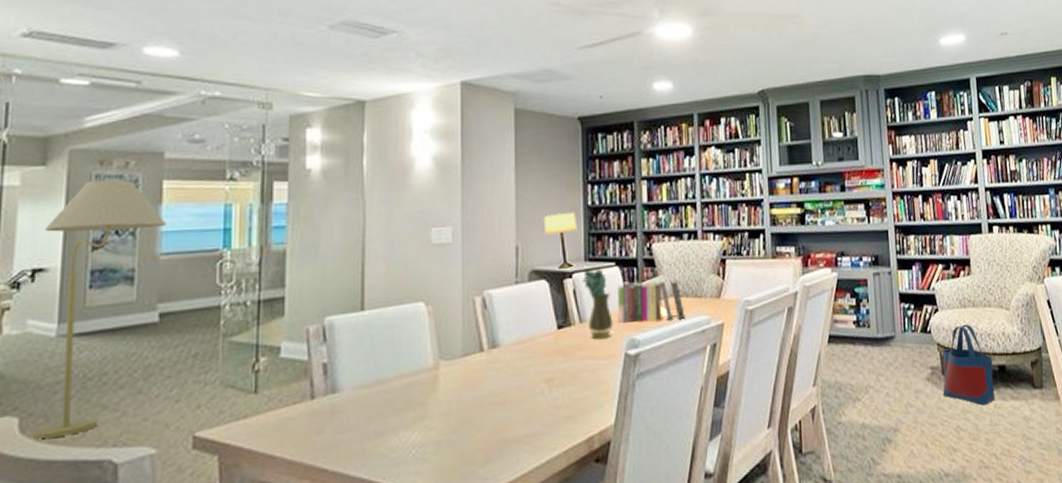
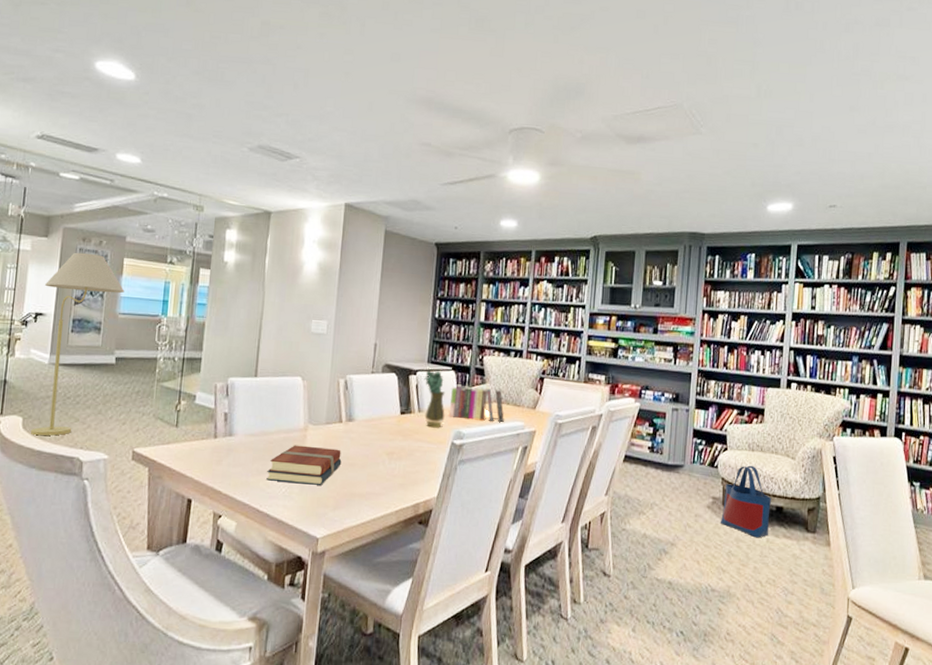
books: none [389,385,488,443] -> present [266,445,342,485]
table lamp: present [544,213,577,269] -> none [399,321,425,367]

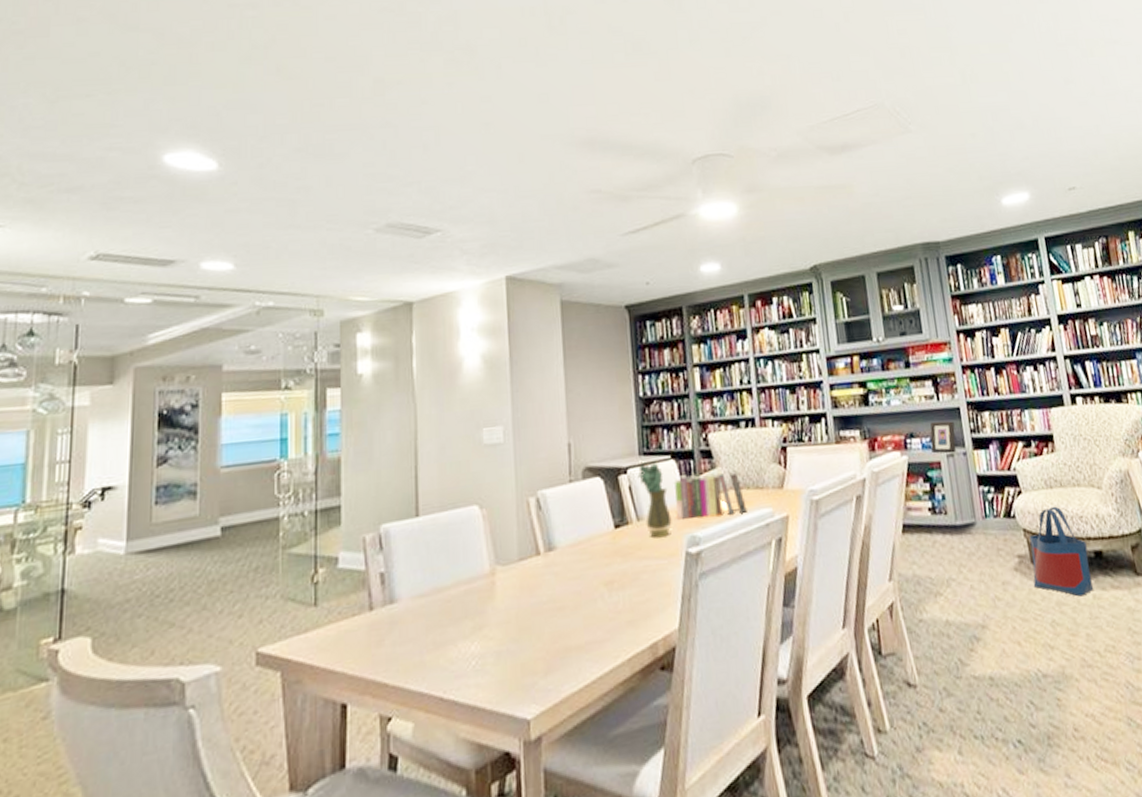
floor lamp: present [30,252,125,436] -> none [104,394,226,660]
books: present [266,445,342,485] -> none [448,591,547,655]
picture frame: none [660,380,684,408] -> present [930,421,956,454]

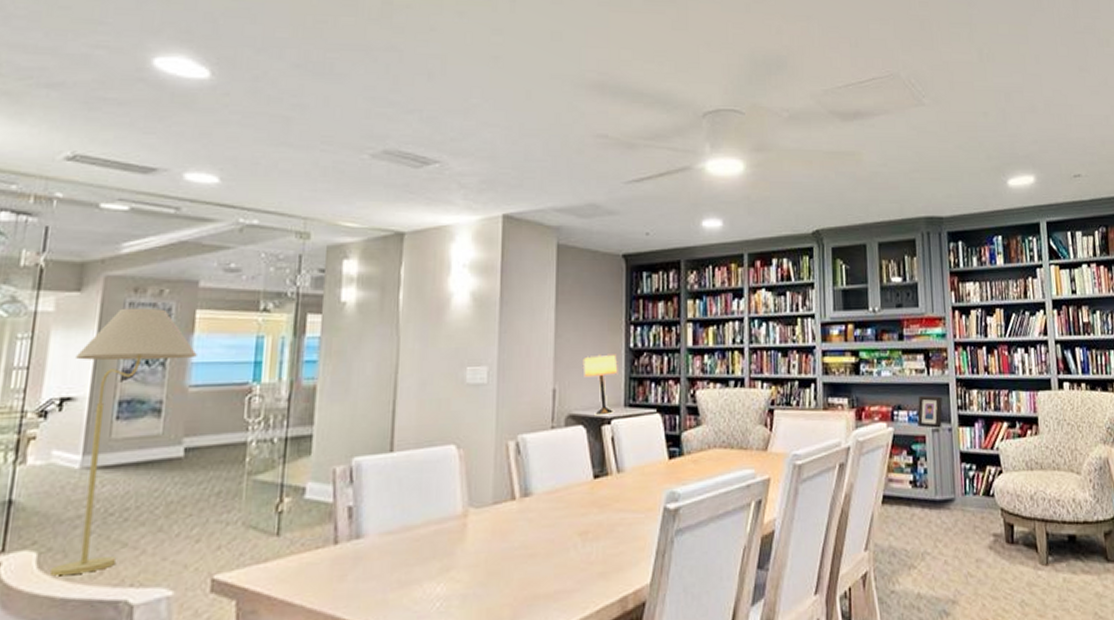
floor lamp: none [104,394,226,660] -> present [49,307,197,577]
table lamp: none [596,405,630,465] -> present [584,355,618,414]
vase: present [637,461,672,539] -> none [621,413,652,492]
books: present [674,470,747,520] -> none [657,428,729,475]
tote bag: present [1029,506,1094,597] -> none [1006,488,1065,579]

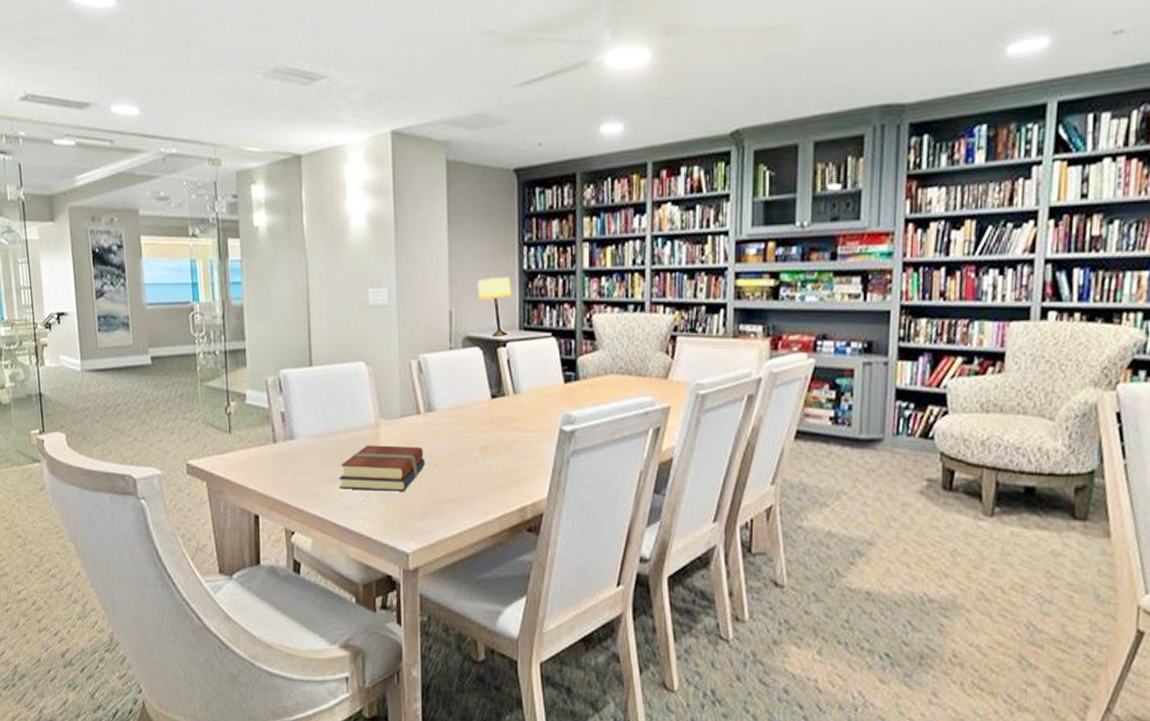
floor lamp: present [49,307,197,577] -> none [60,235,148,453]
books: none [412,536,518,594] -> present [339,445,426,491]
picture frame: present [917,395,943,429] -> none [845,324,879,362]

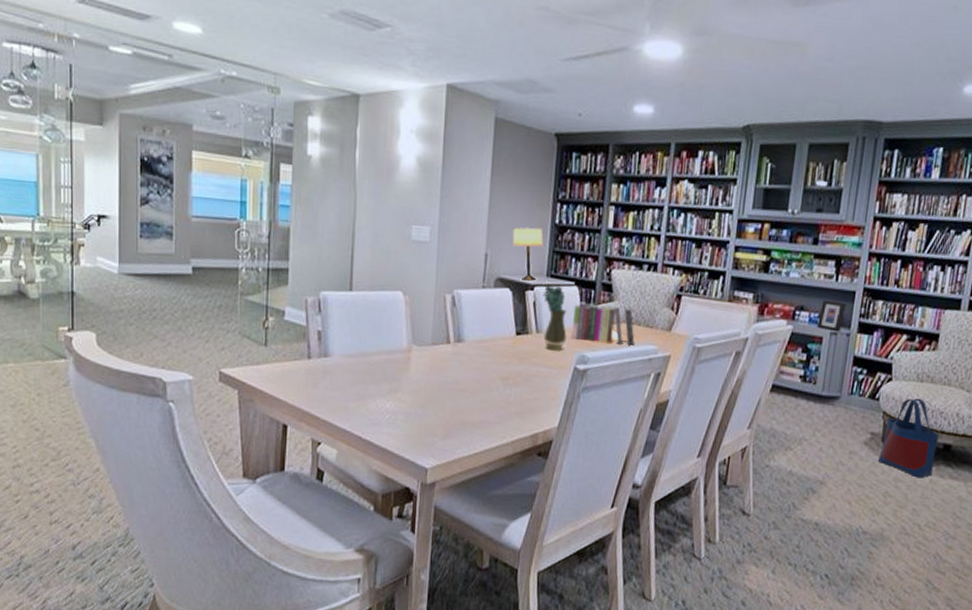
books: present [339,445,426,491] -> none [368,367,451,412]
vase: none [516,336,548,412] -> present [542,282,567,351]
books: none [553,353,626,400] -> present [571,300,635,346]
picture frame: none [845,324,879,362] -> present [817,299,846,332]
tote bag: none [939,433,1017,531] -> present [877,398,939,478]

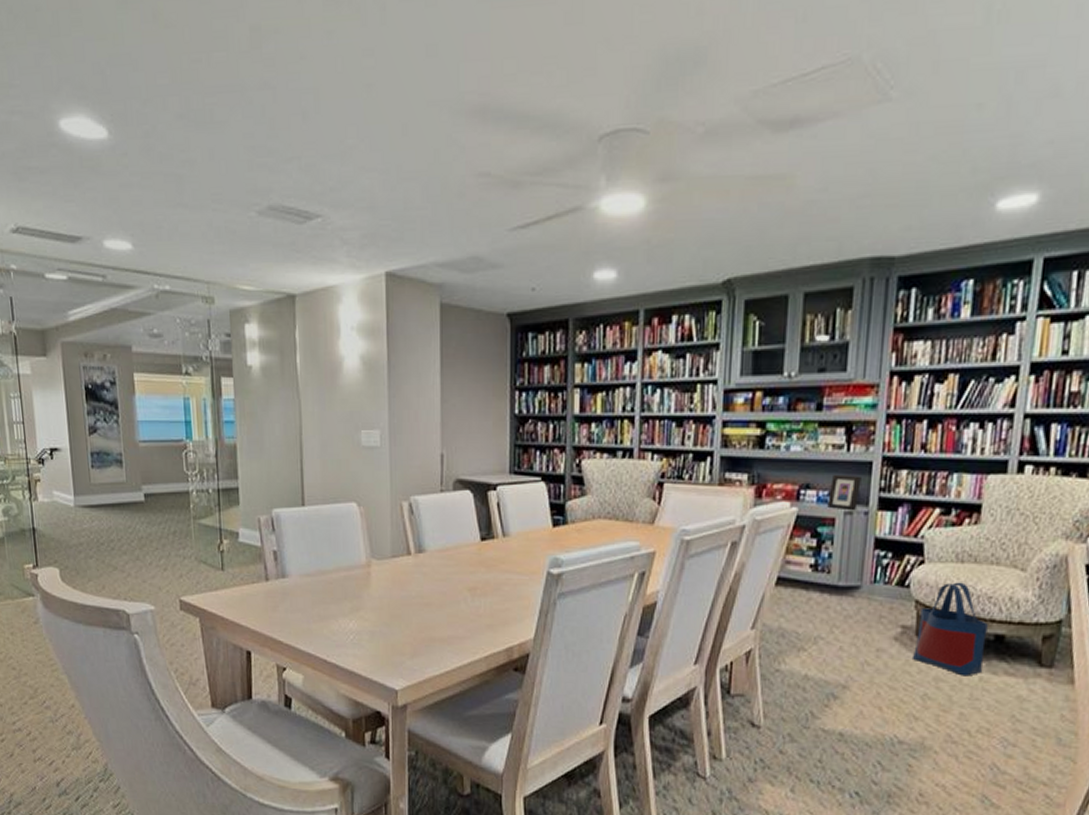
table lamp: present [513,228,543,281] -> none [470,422,503,480]
vase: present [542,282,567,351] -> none [506,480,537,555]
books: present [571,300,635,346] -> none [541,497,613,544]

